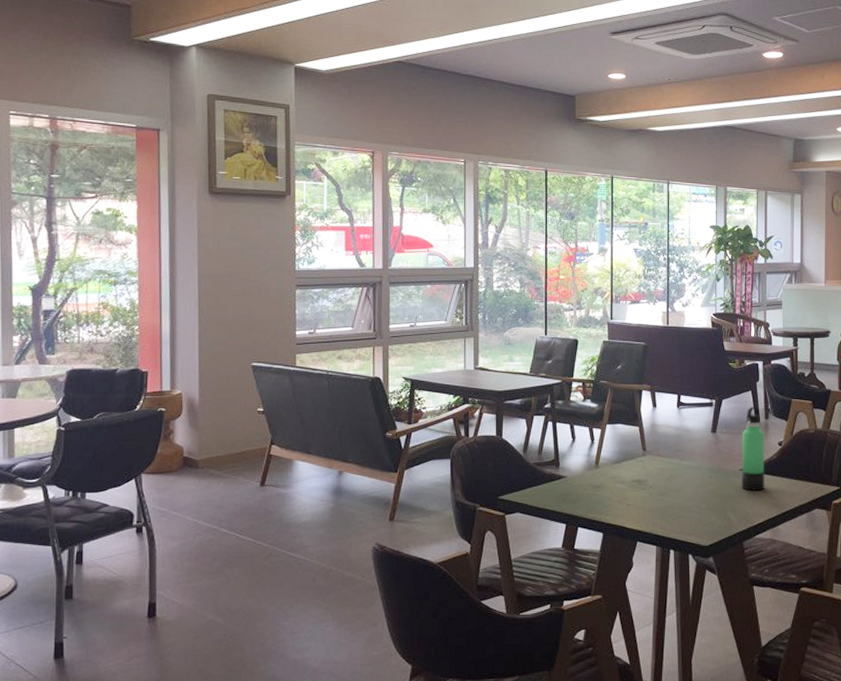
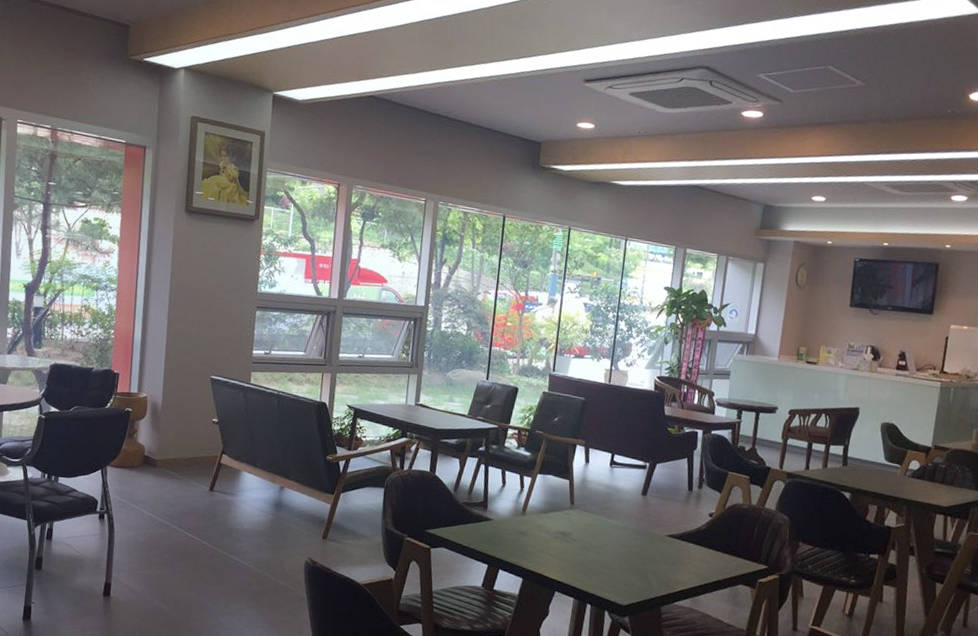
thermos bottle: present [742,406,765,491] -> none [666,474,696,559]

